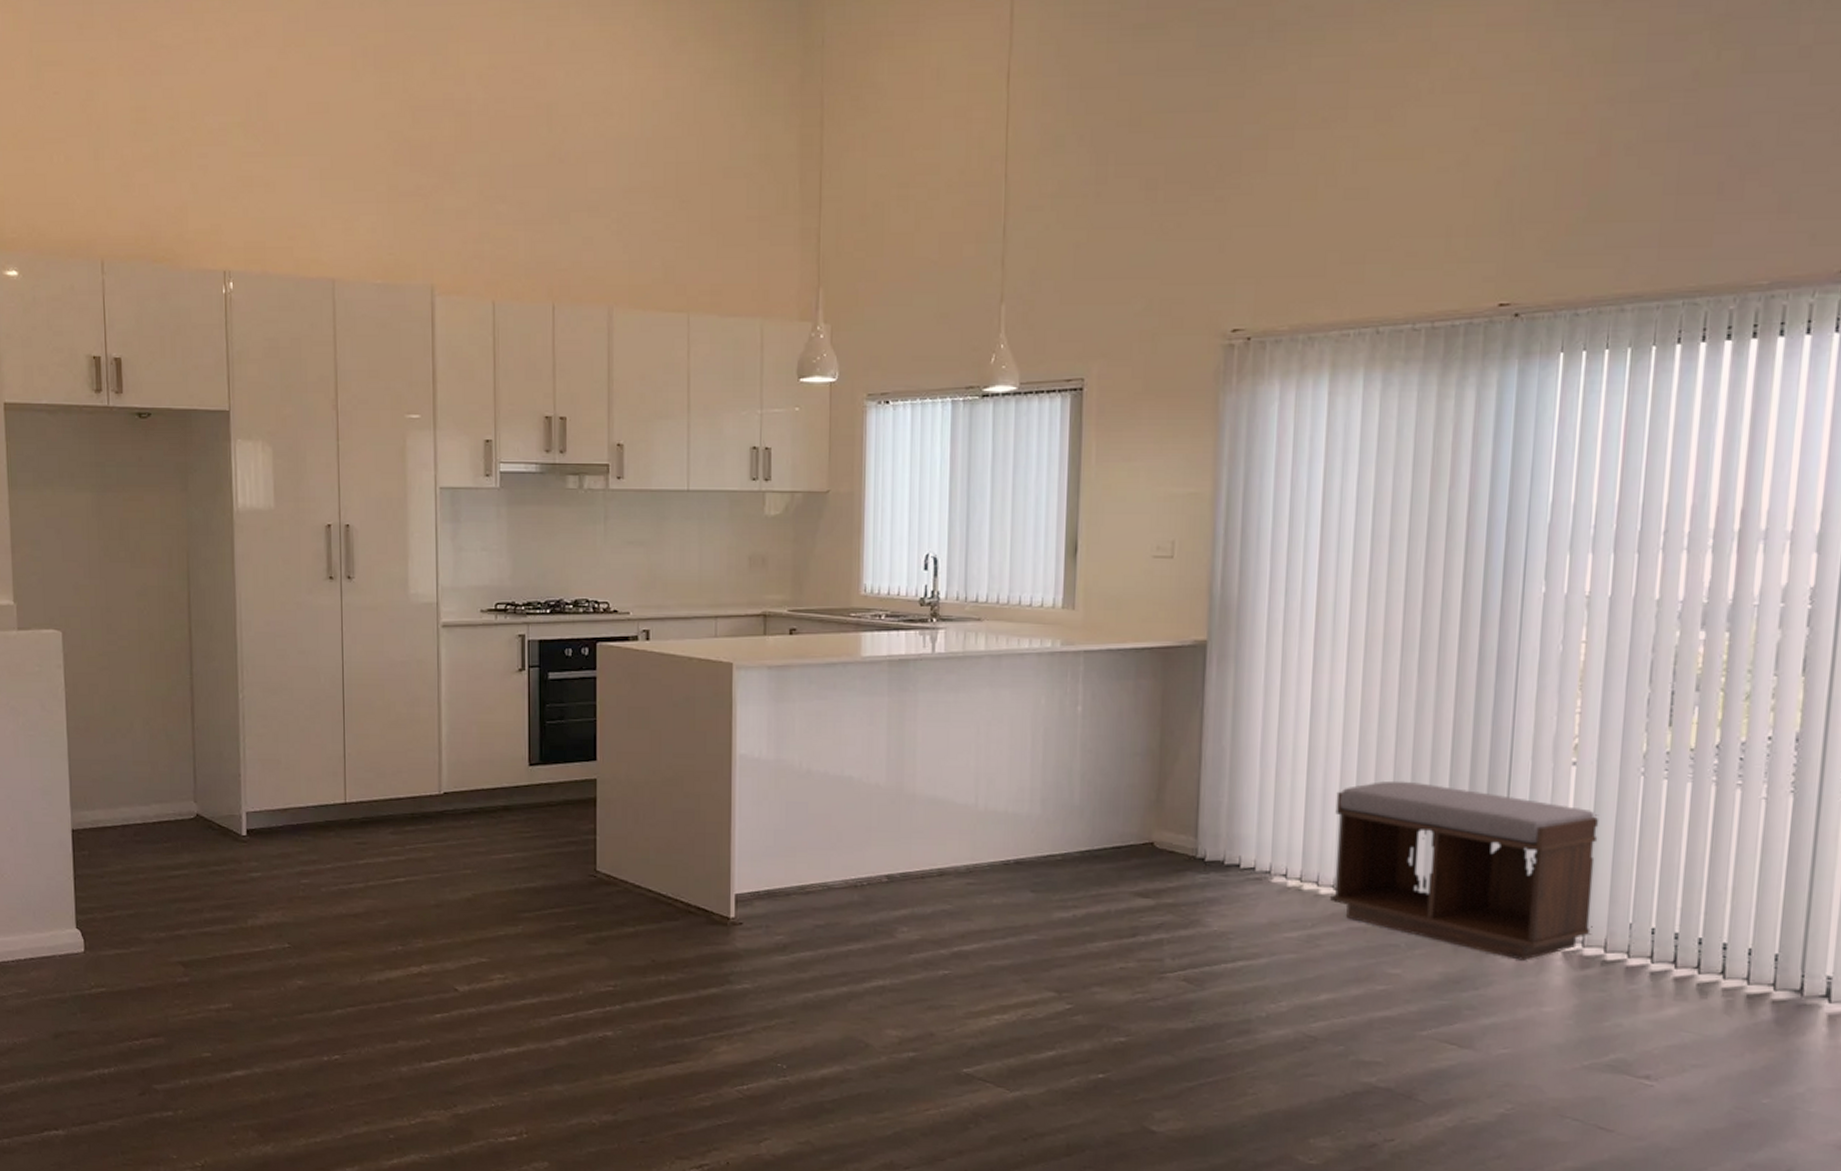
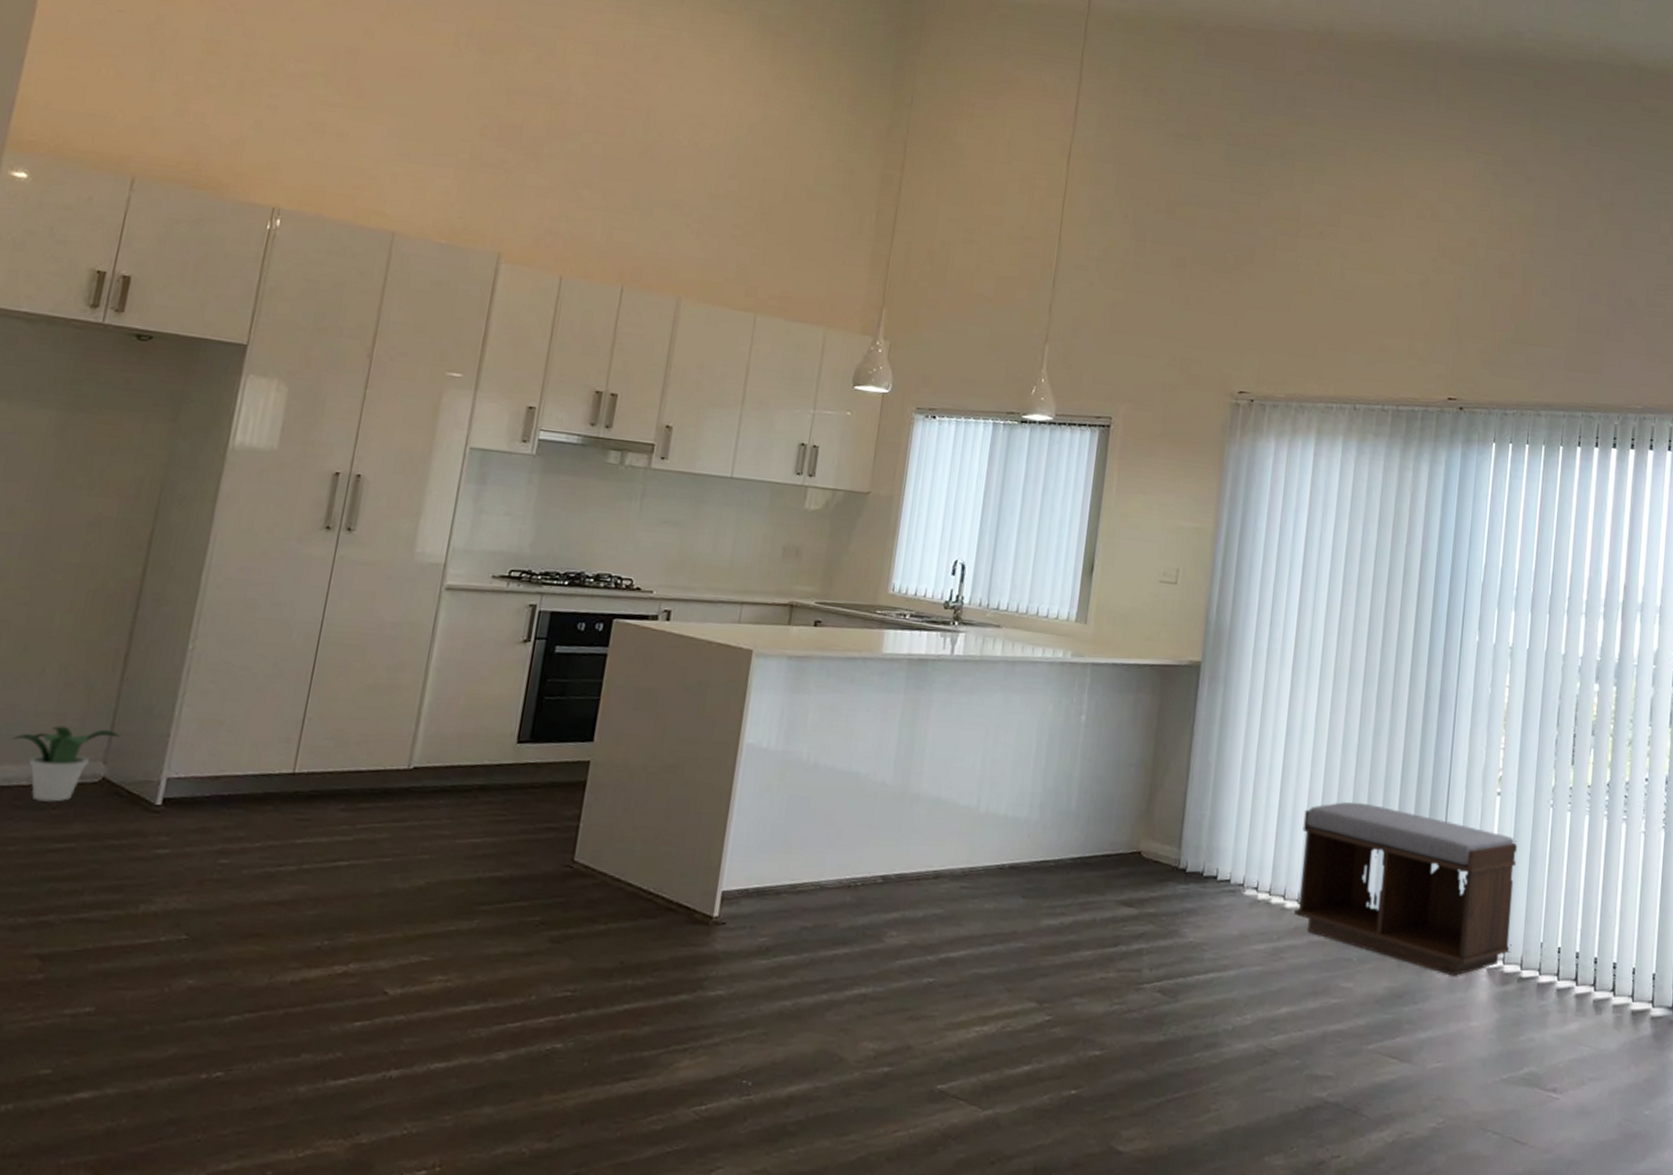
potted plant: none [122,772,203,837] -> present [12,725,122,802]

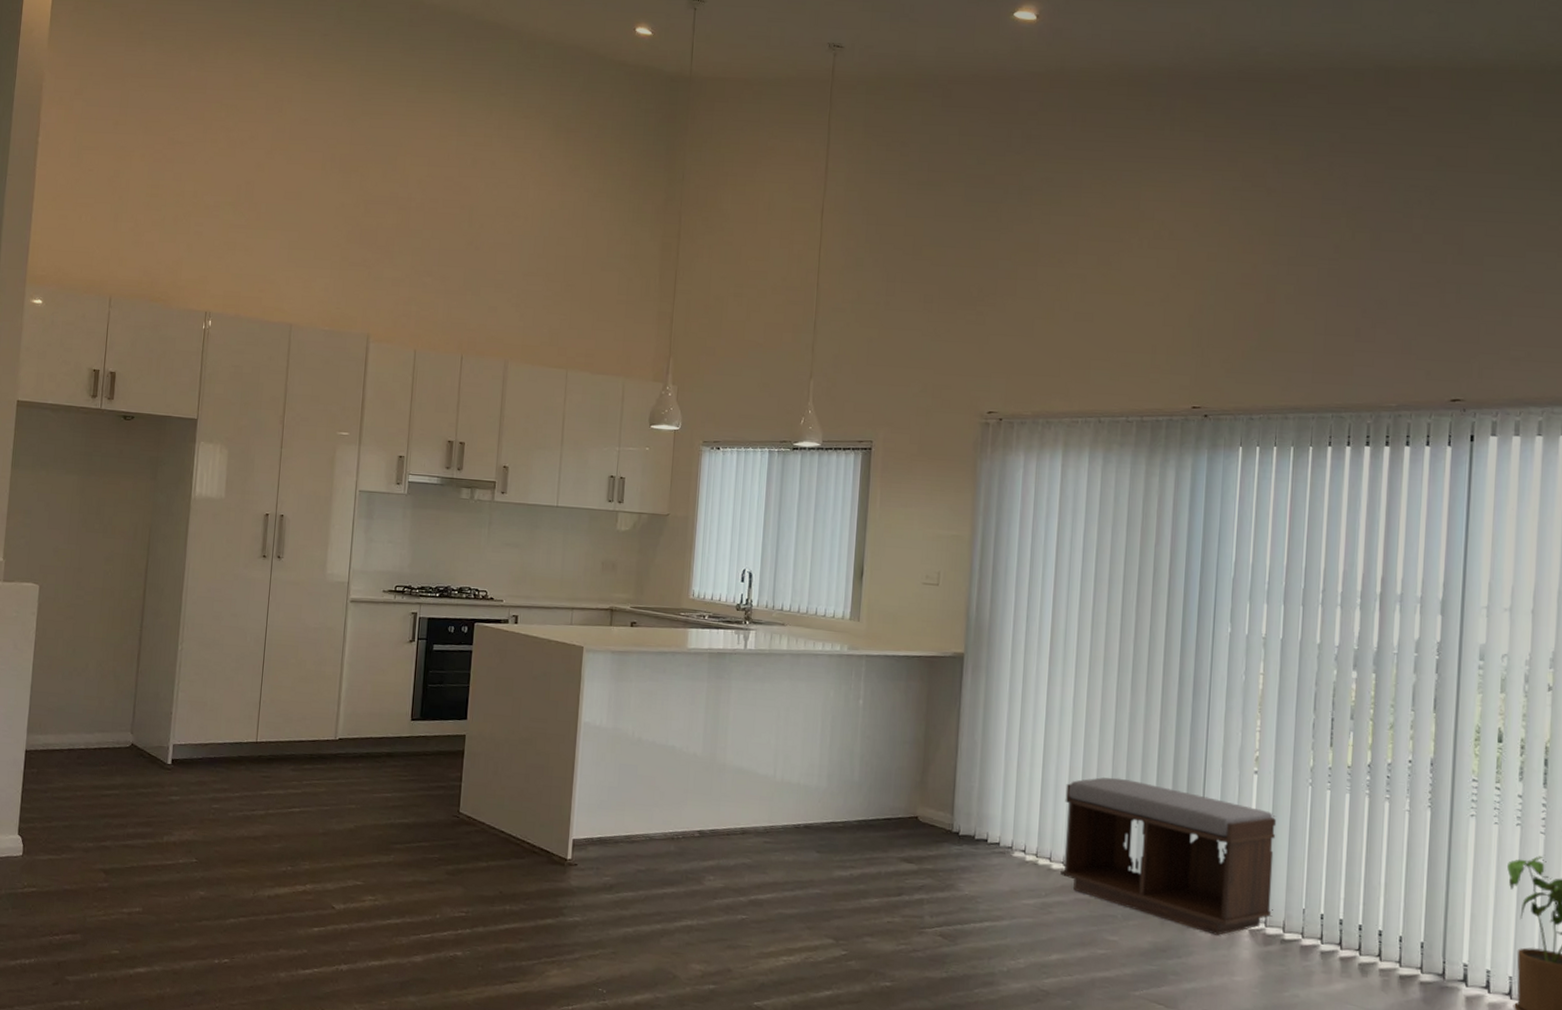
potted plant: present [12,725,122,802] -> none [72,706,141,761]

